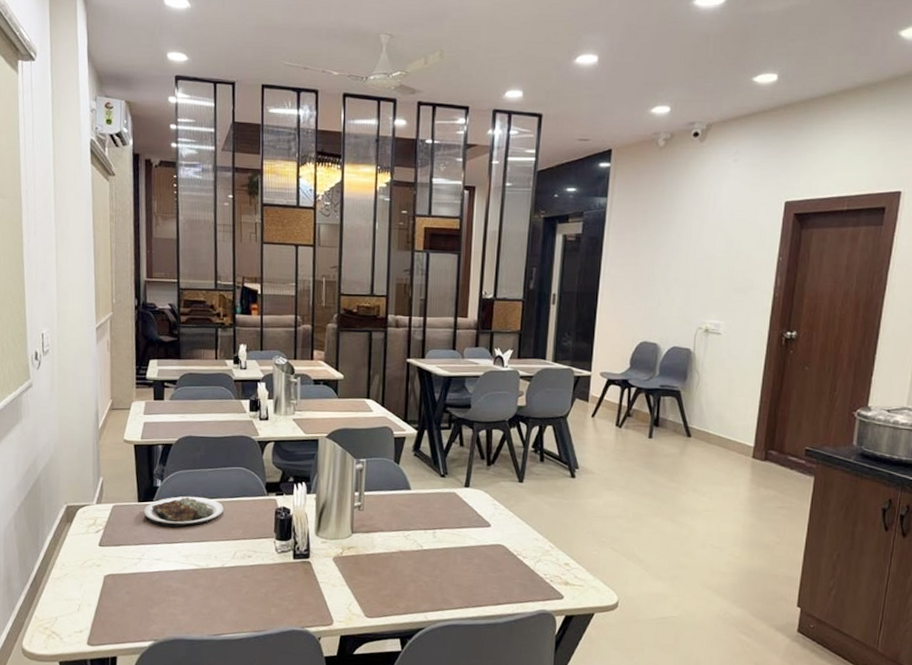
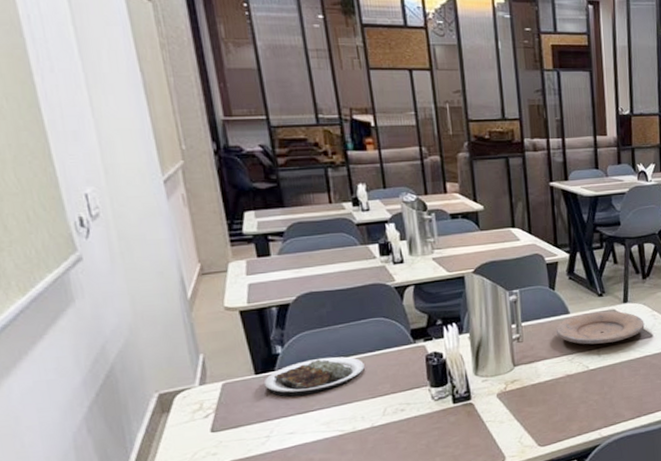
plate: none [395,491,484,526] -> present [555,311,645,345]

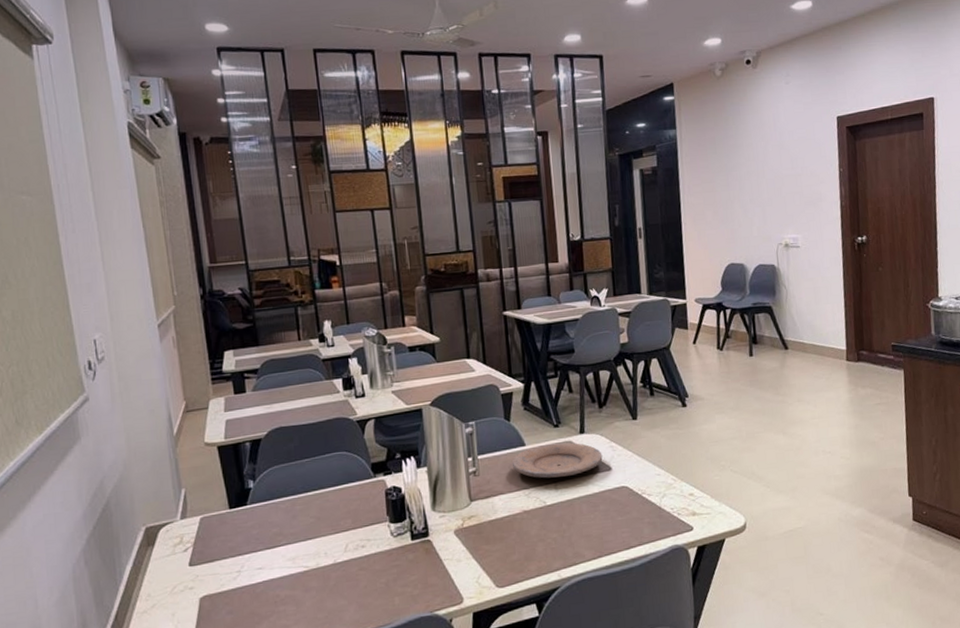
plate: present [263,356,365,397] -> none [237,491,328,532]

